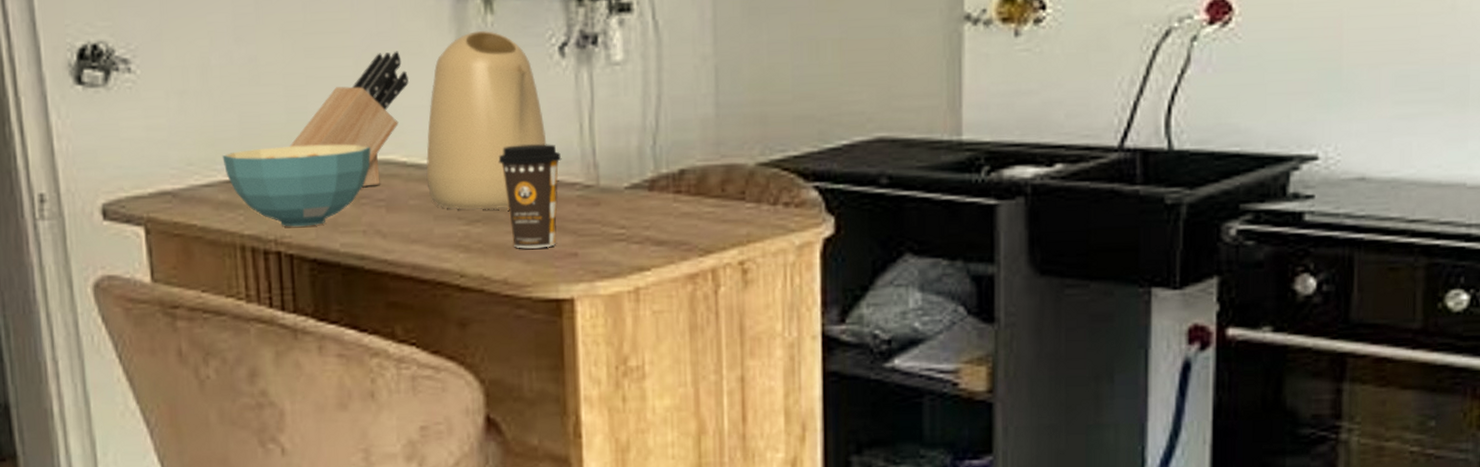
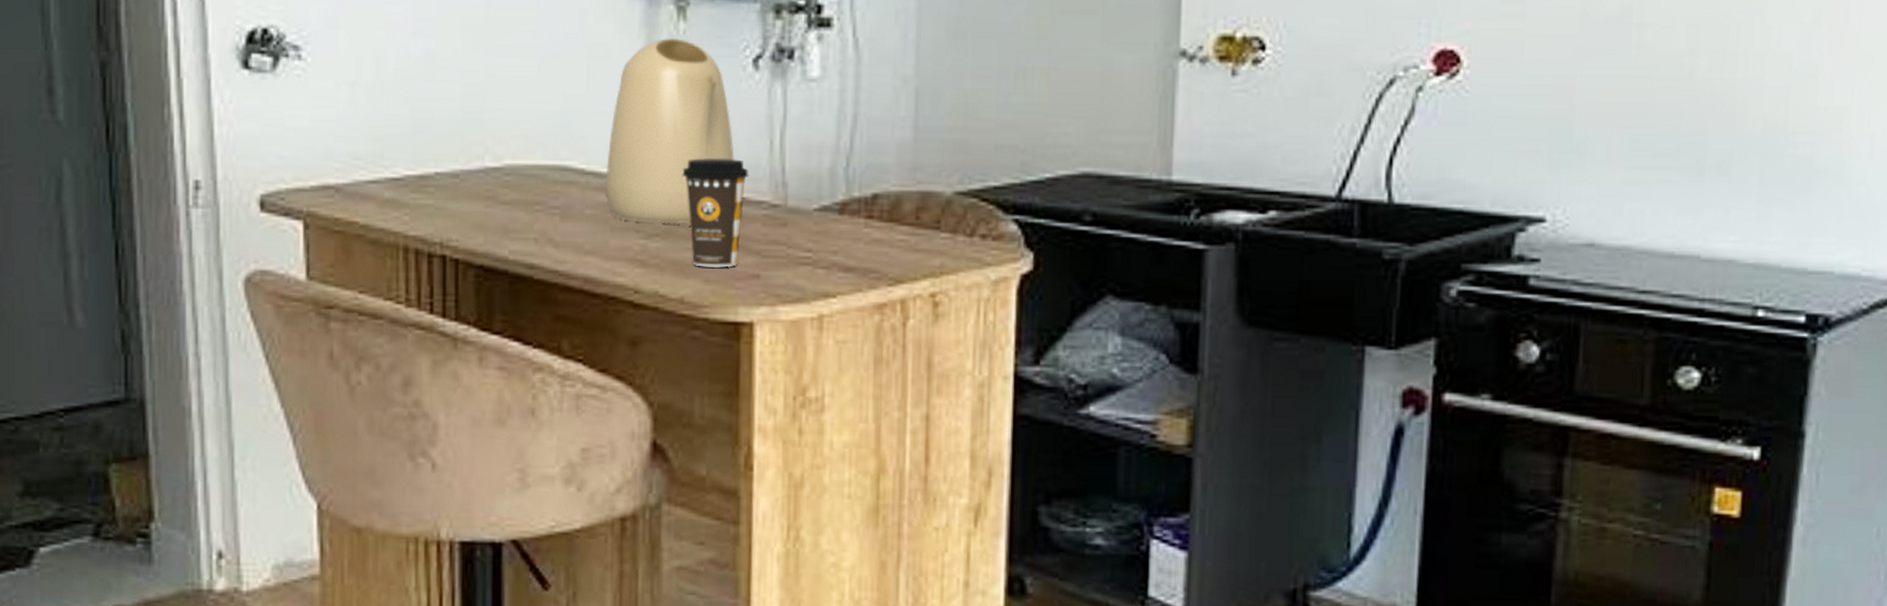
cereal bowl: present [222,144,371,227] -> none [391,145,549,231]
knife block: present [289,51,409,187] -> none [462,54,593,193]

